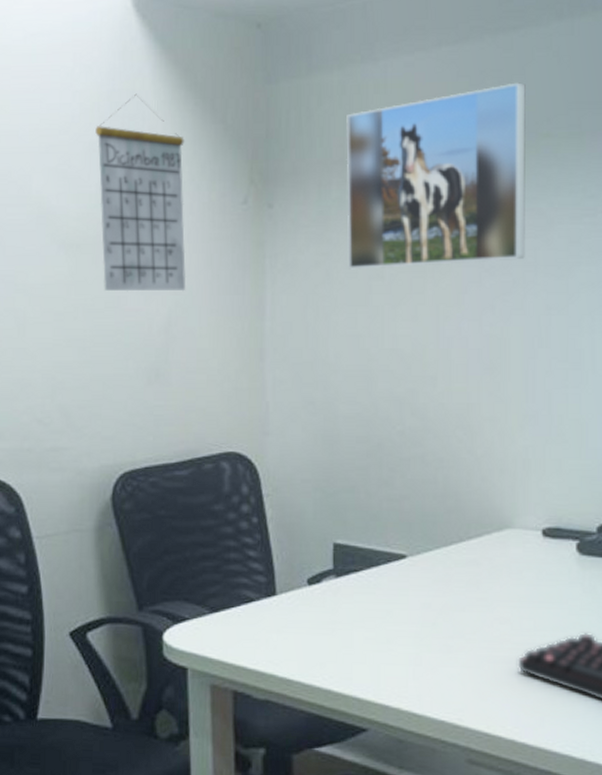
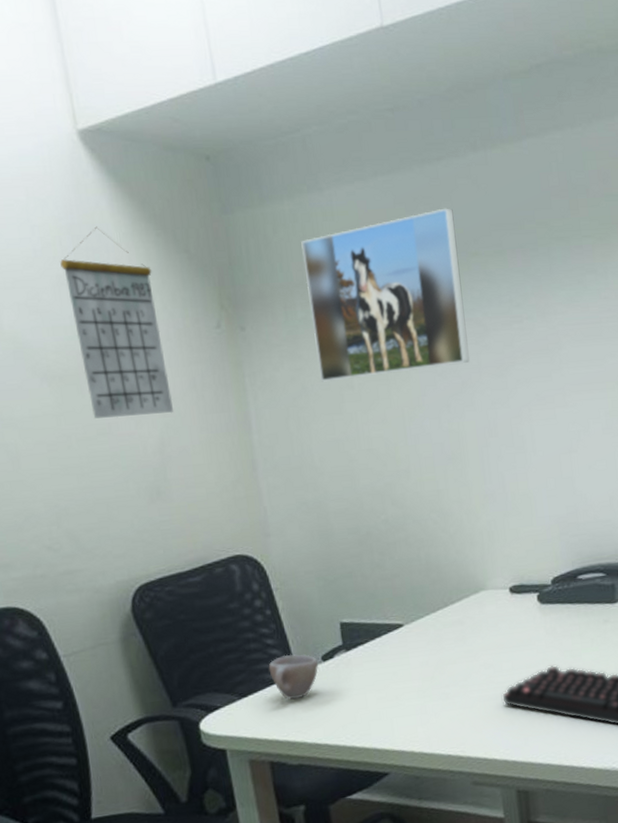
cup: none [246,571,302,624] -> present [268,653,318,700]

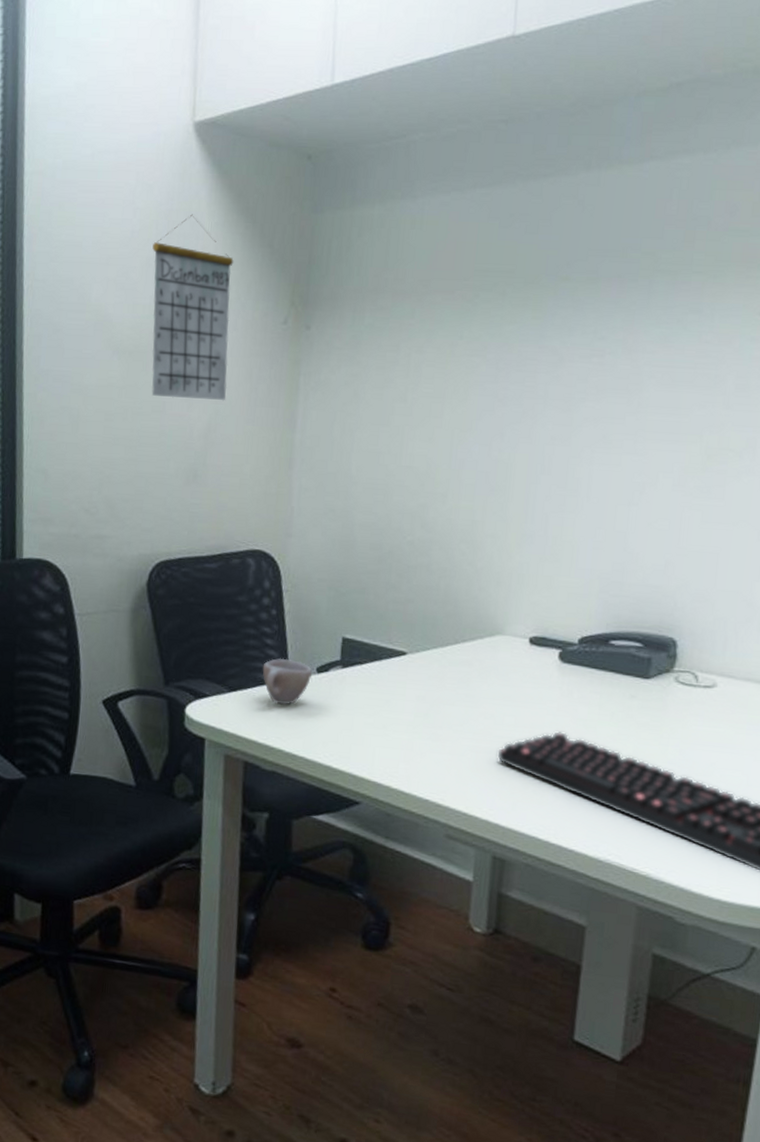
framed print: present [301,208,470,382] -> none [375,227,551,393]

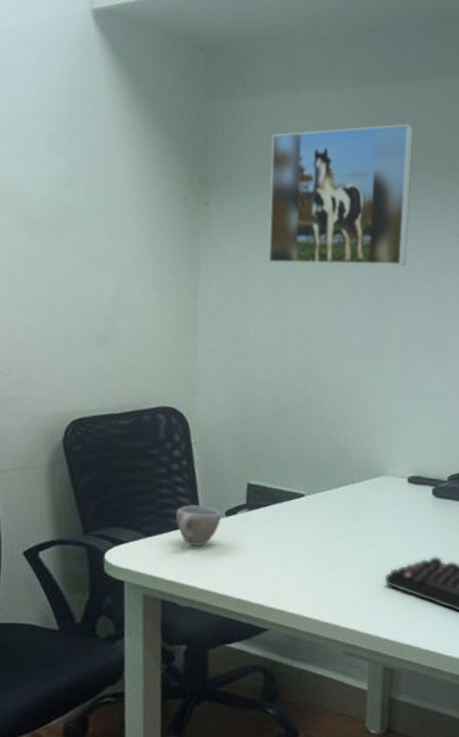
calendar: present [151,214,234,401] -> none [56,95,135,270]
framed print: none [375,227,551,393] -> present [268,123,414,267]

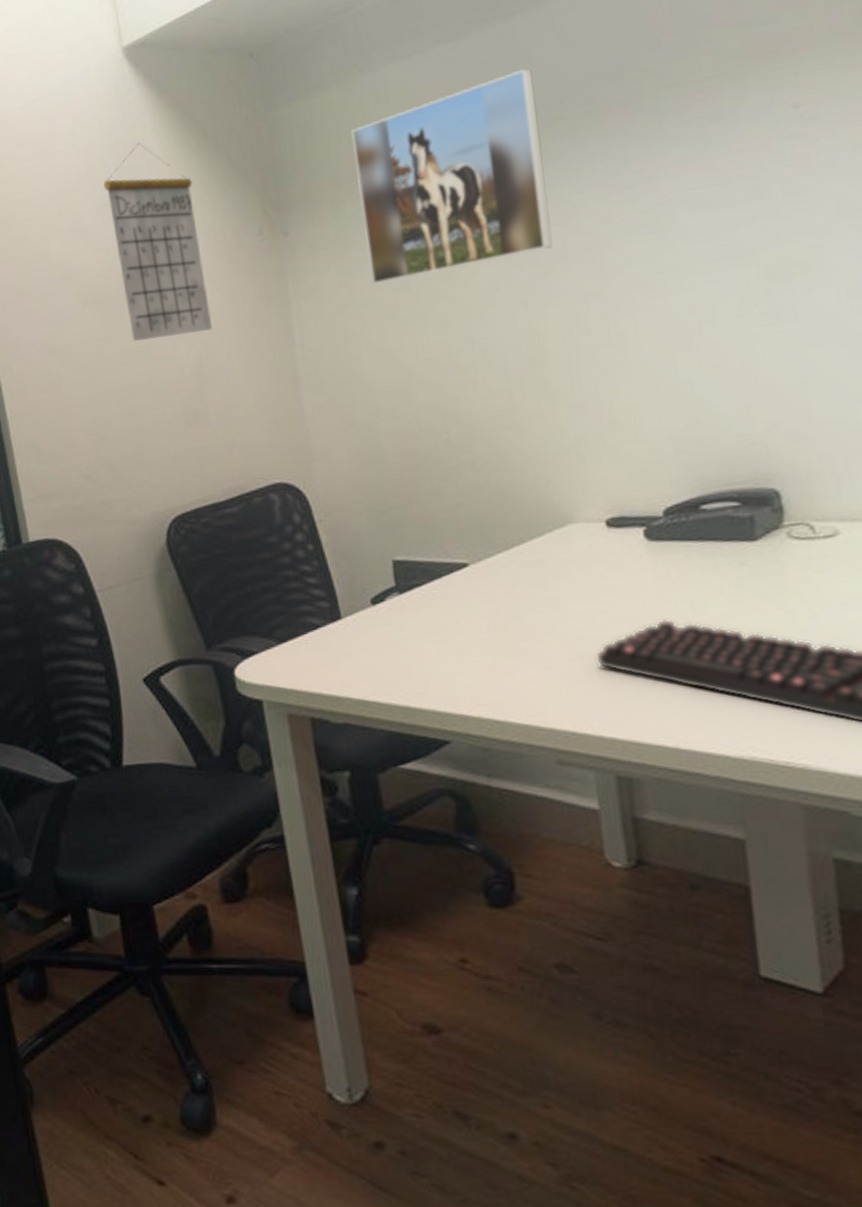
calendar: none [56,95,135,270] -> present [103,142,212,341]
cup: present [175,504,221,547] -> none [310,595,367,648]

